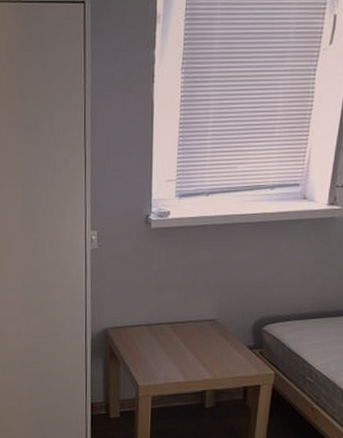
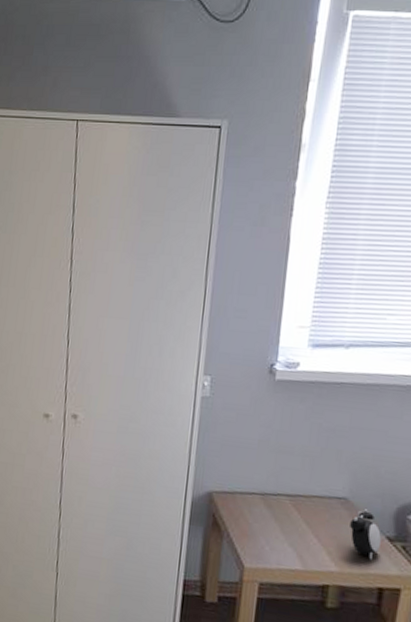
alarm clock: none [219,326,243,366] -> present [350,509,381,560]

